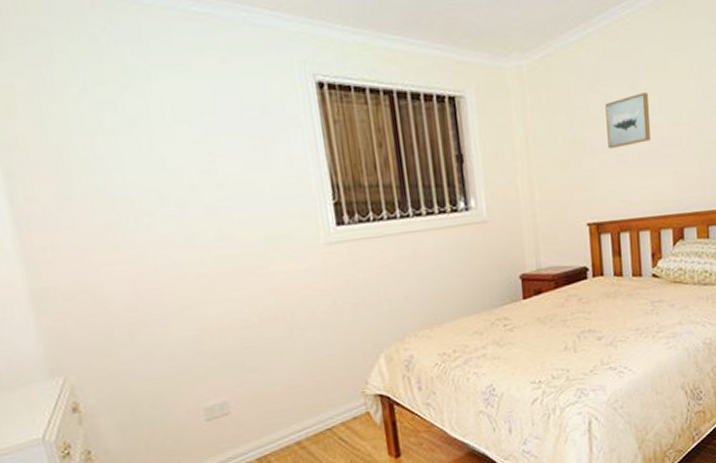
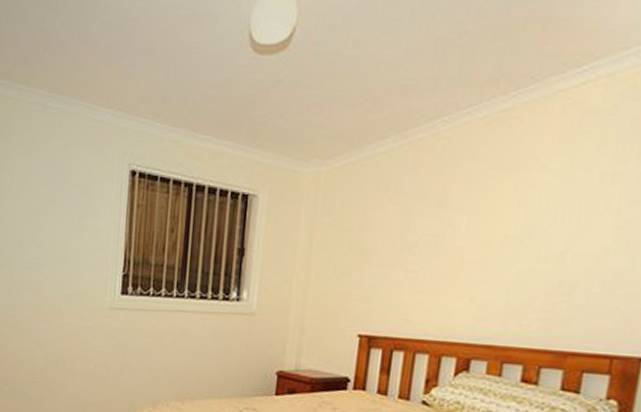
wall art: present [605,92,652,149] -> none [398,210,457,264]

